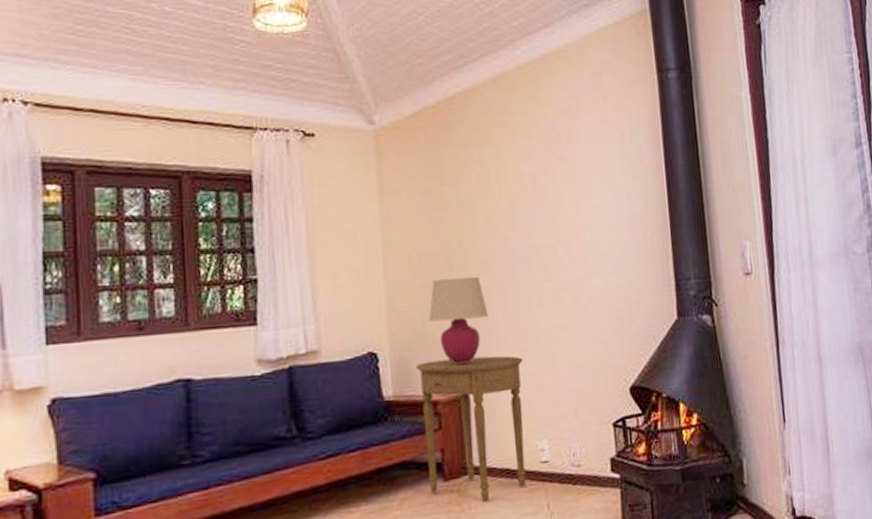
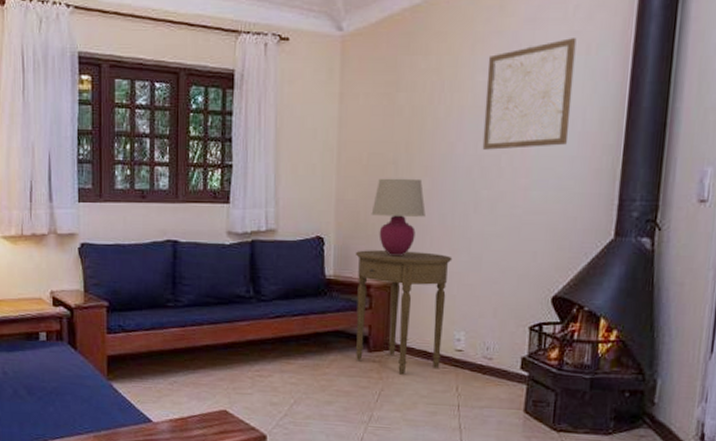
wall art: none [530,126,618,240] -> present [482,38,577,150]

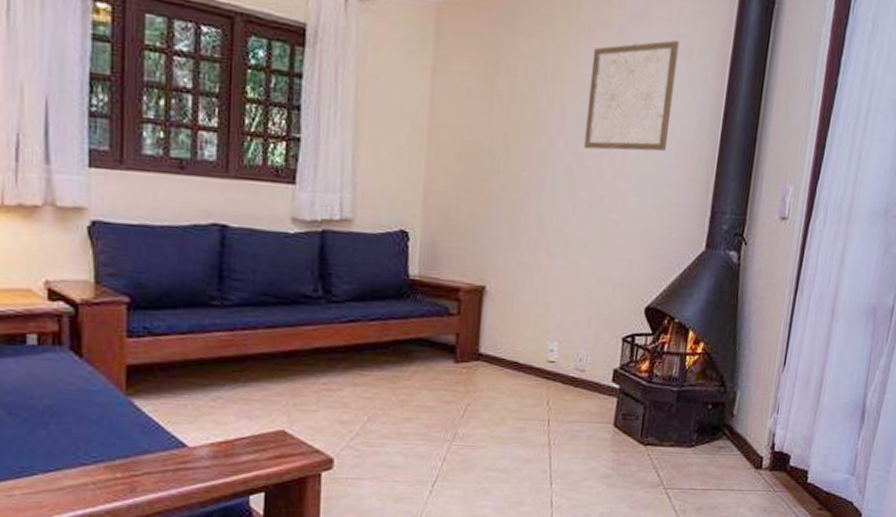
side table: present [355,250,453,375] -> none [440,248,549,388]
table lamp: present [371,178,426,257] -> none [463,169,523,258]

